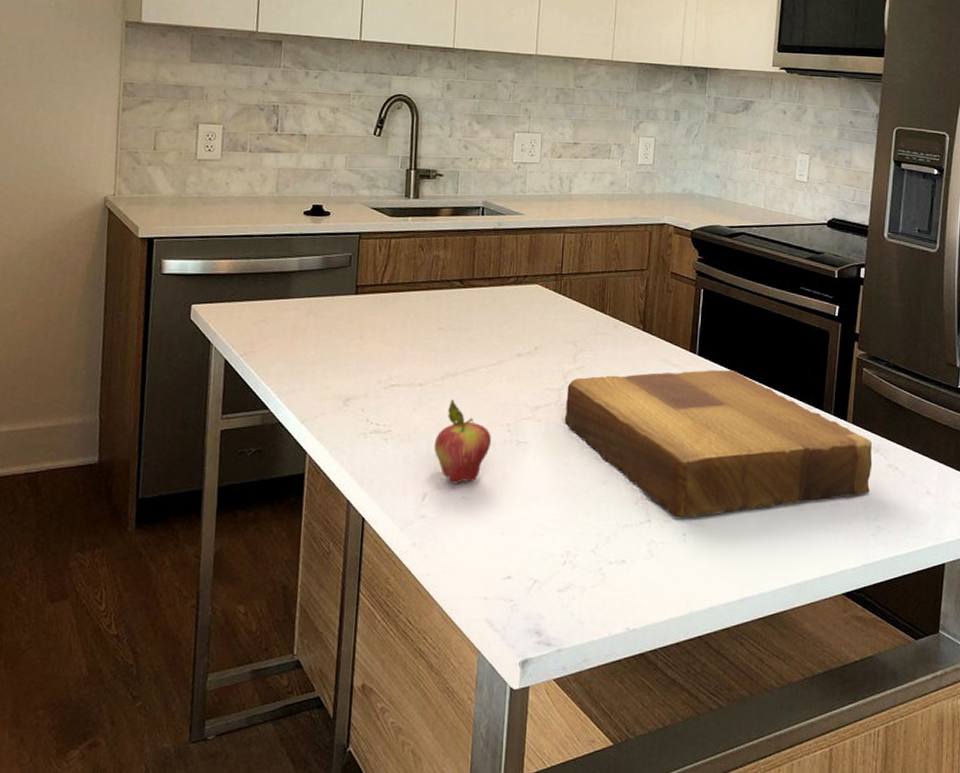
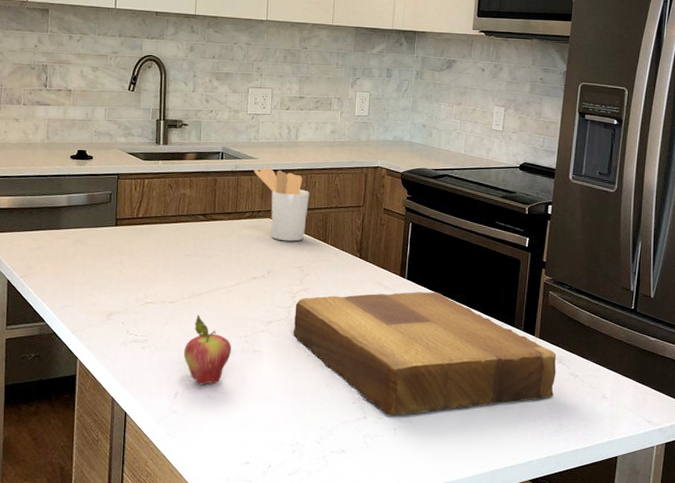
utensil holder: none [519,224,585,312] -> present [253,167,310,242]

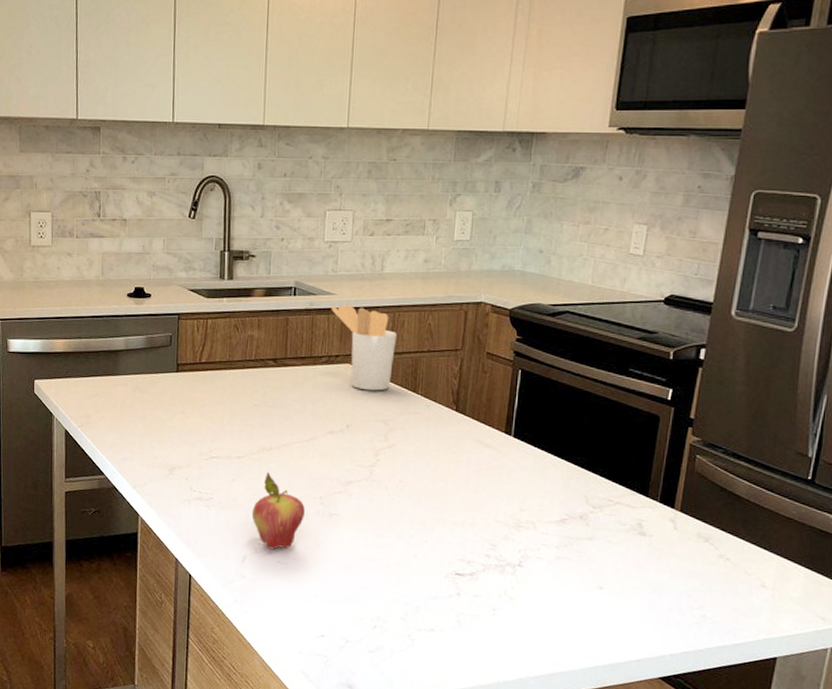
cutting board: present [293,291,556,416] -> none [375,452,701,595]

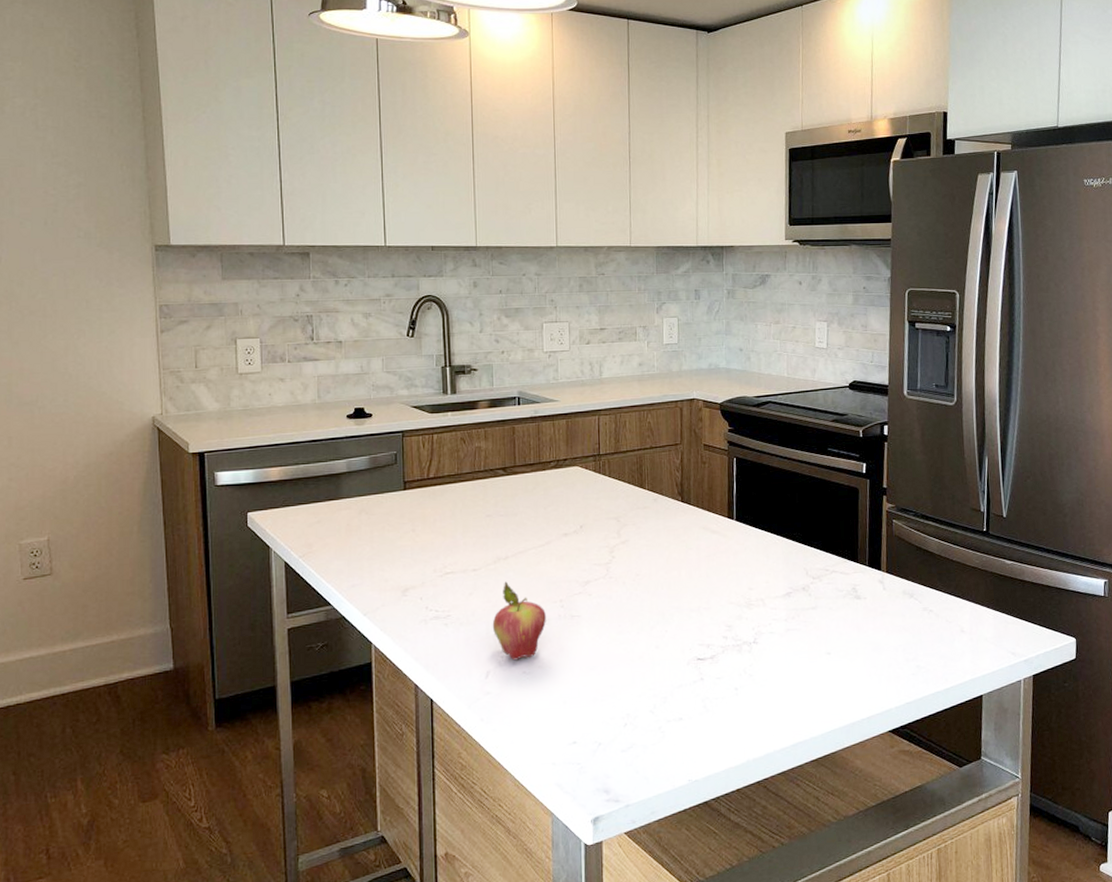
utensil holder: present [331,304,398,391] -> none [555,409,621,491]

